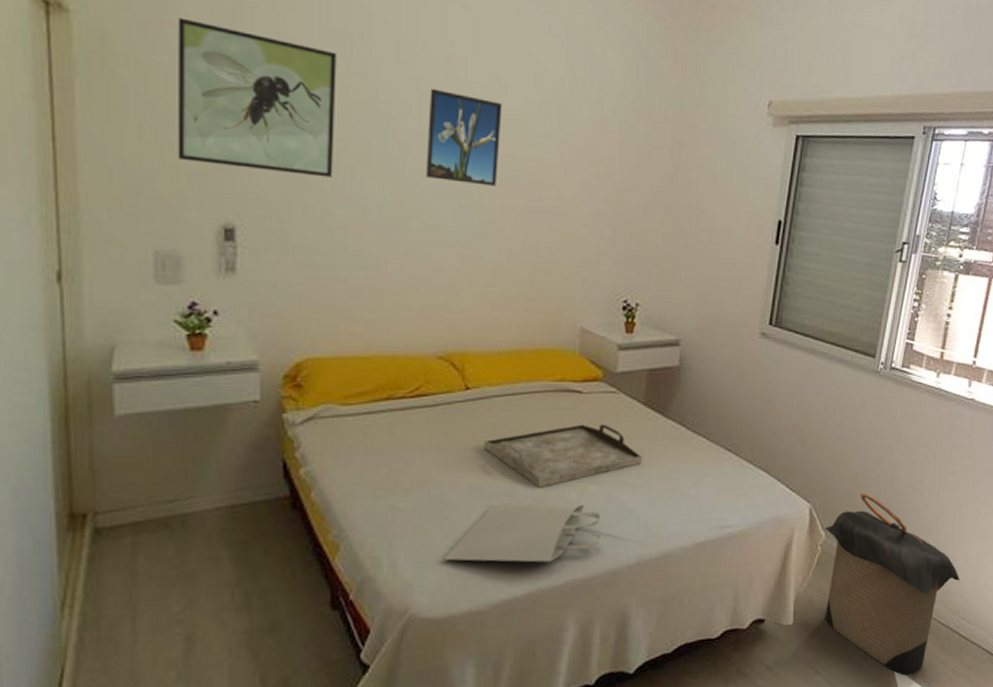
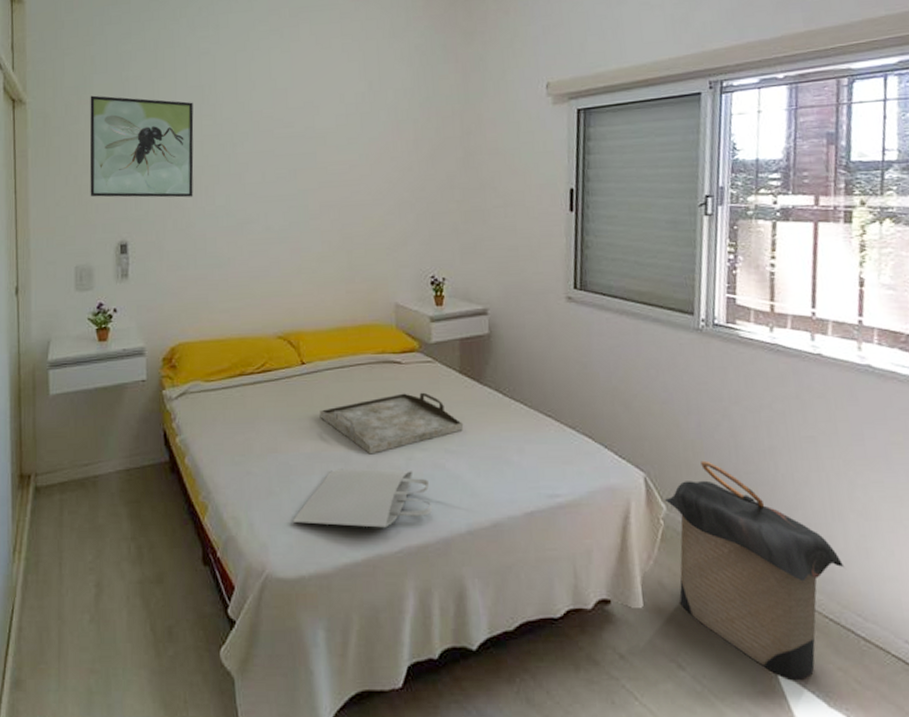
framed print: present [426,88,502,186] -> none [260,117,317,189]

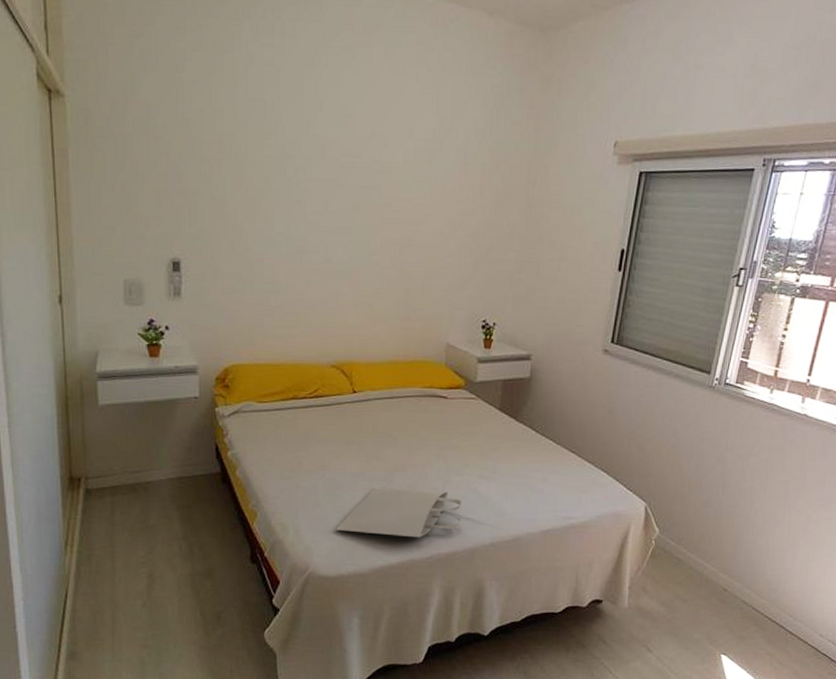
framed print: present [90,95,194,198] -> none [138,96,254,220]
serving tray: present [319,392,464,455] -> none [367,424,498,476]
laundry hamper: present [664,460,845,680] -> none [657,495,788,661]

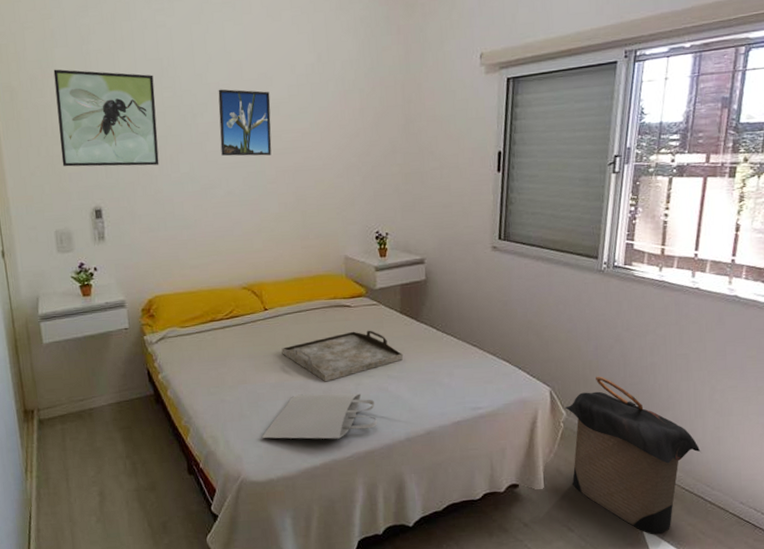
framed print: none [138,96,254,220] -> present [53,69,160,167]
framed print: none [322,143,383,224] -> present [218,89,272,156]
serving tray: none [367,424,498,476] -> present [281,330,404,382]
laundry hamper: none [657,495,788,661] -> present [565,376,701,534]

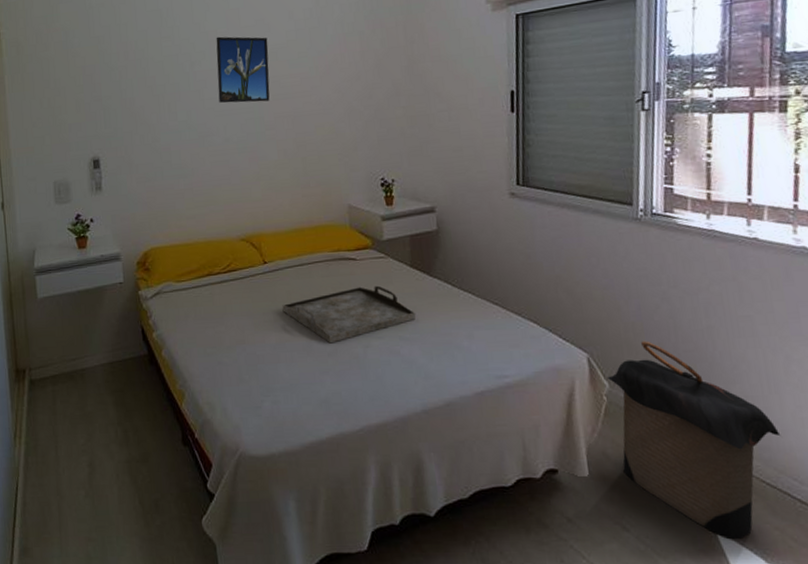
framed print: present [53,69,160,167] -> none [58,23,157,118]
tote bag: present [261,392,378,439] -> none [261,356,390,409]

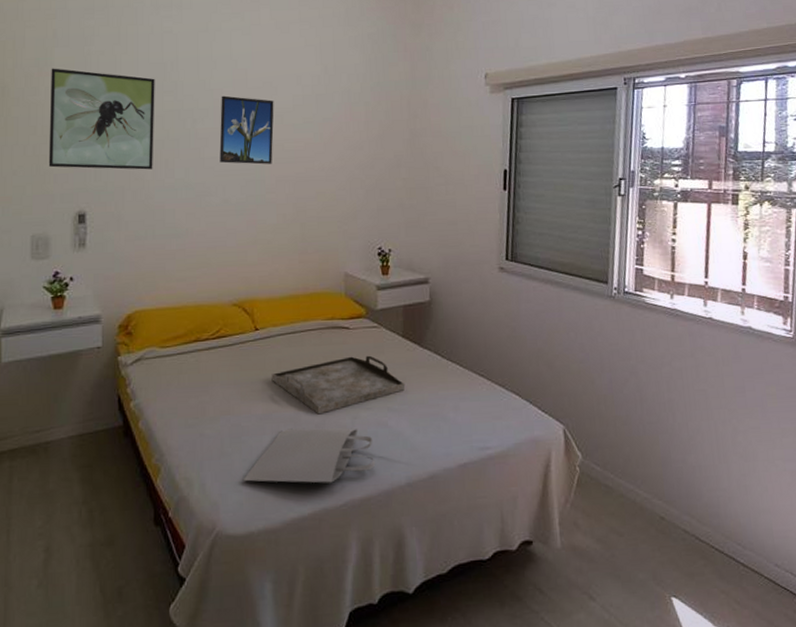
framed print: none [58,23,157,118] -> present [48,68,155,170]
tote bag: none [261,356,390,409] -> present [243,427,376,484]
laundry hamper: present [607,341,781,539] -> none [580,413,728,604]

